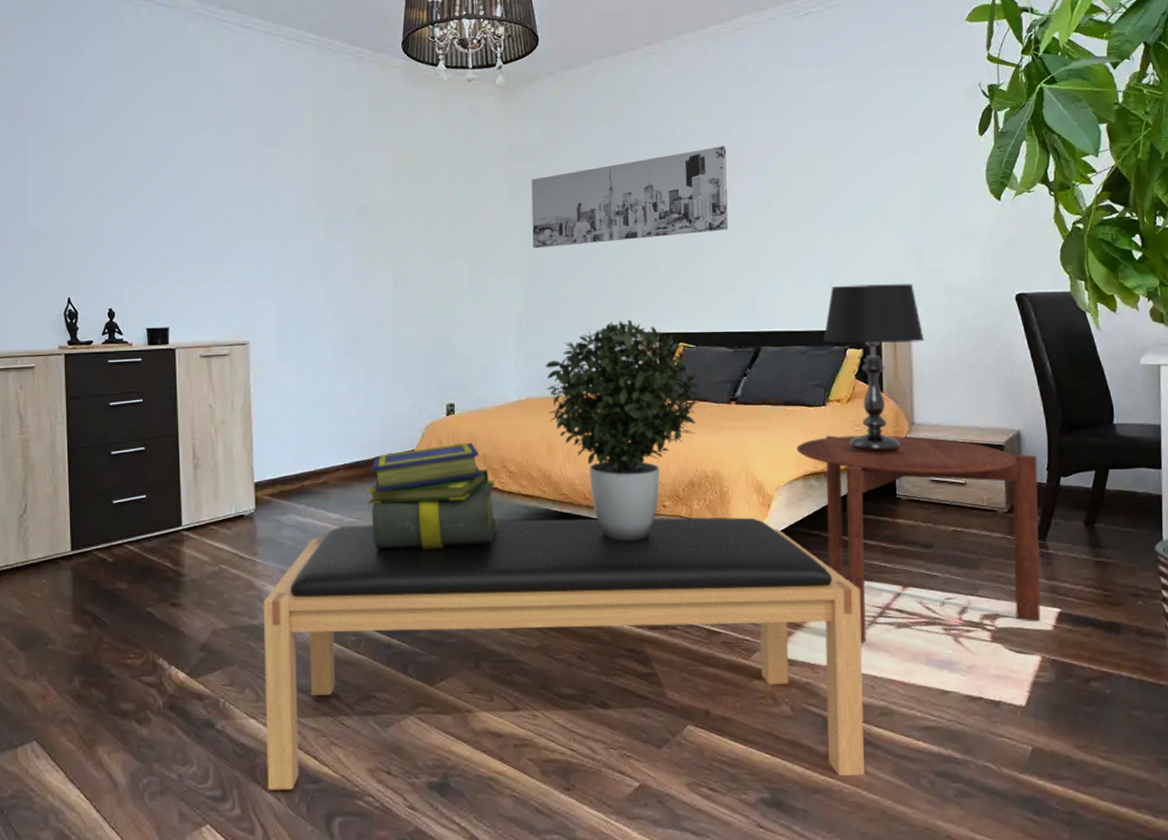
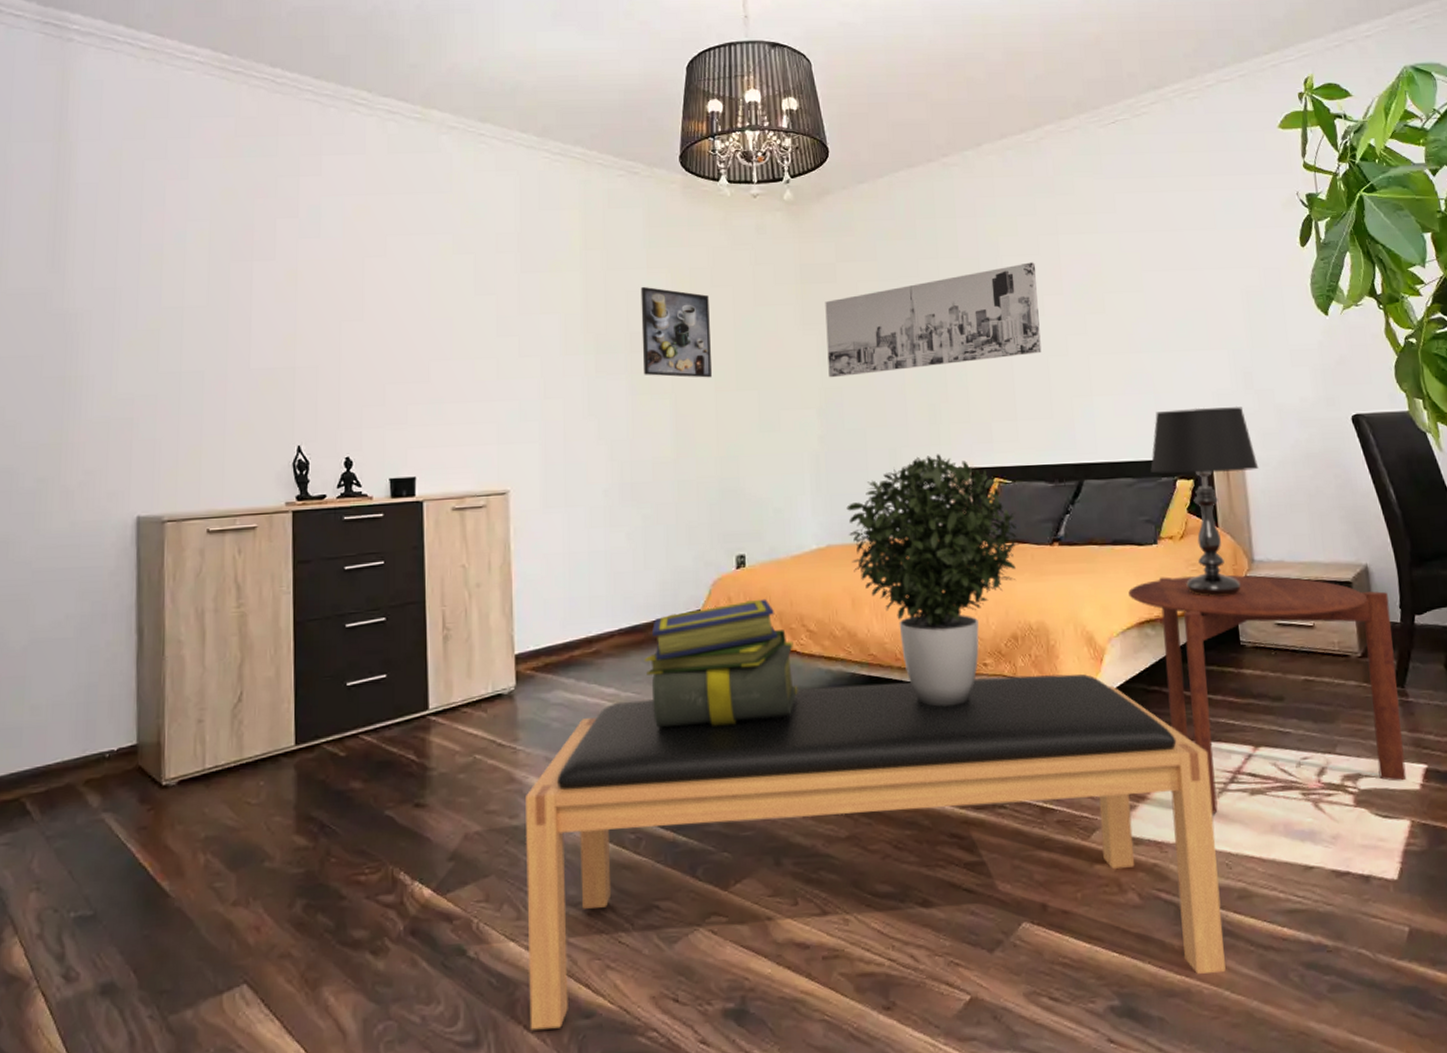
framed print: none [365,162,428,246] -> present [640,286,712,378]

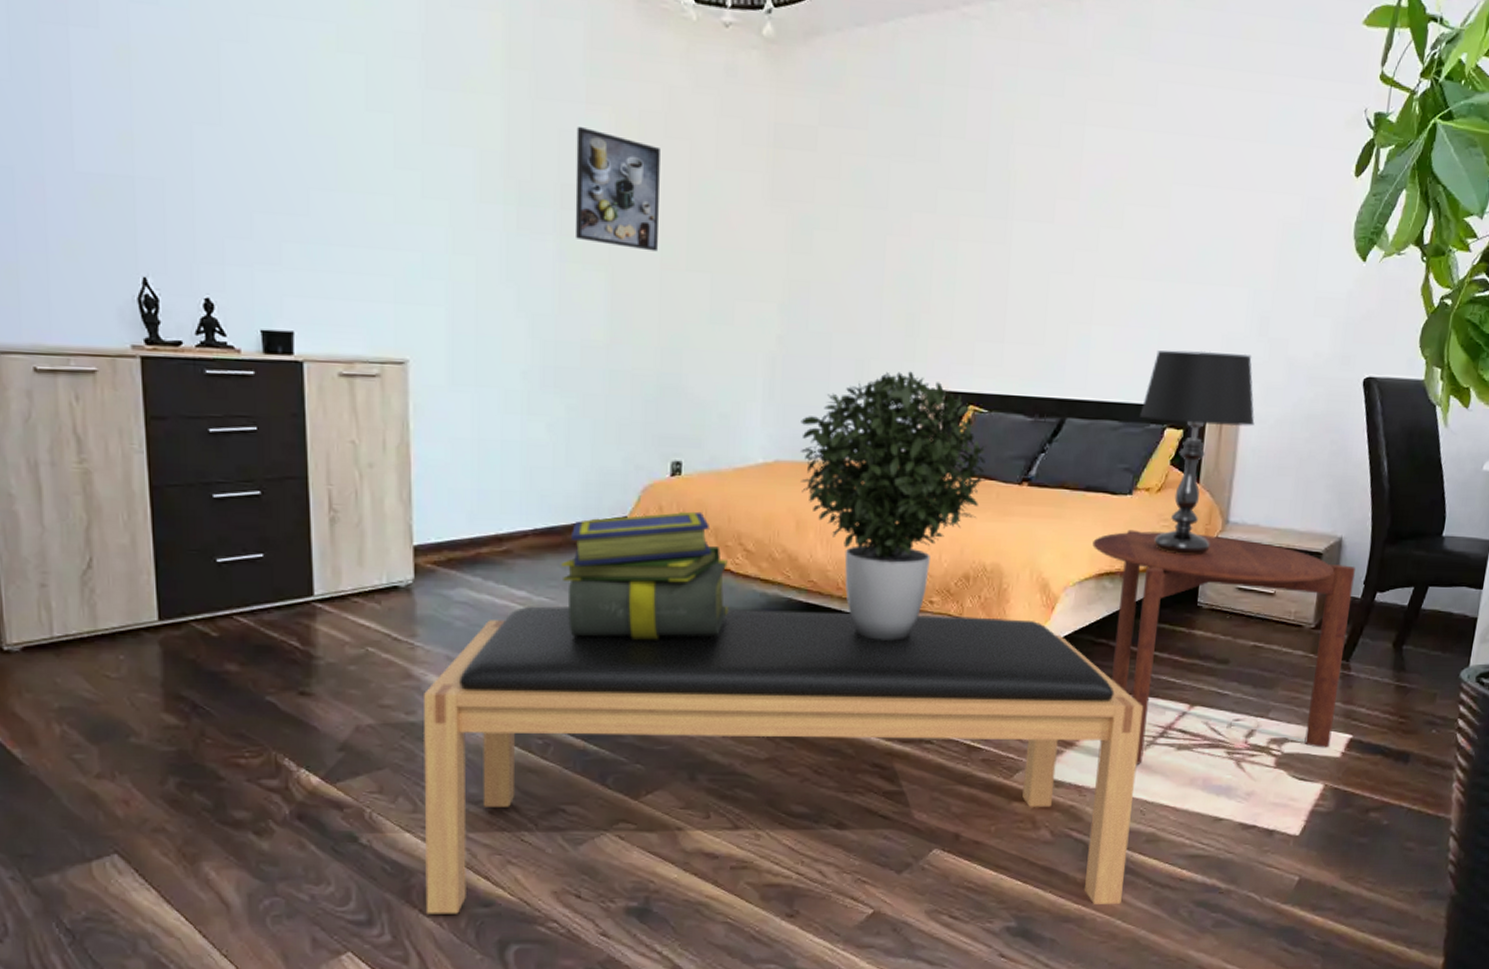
wall art: present [825,262,1042,378] -> none [796,155,1053,269]

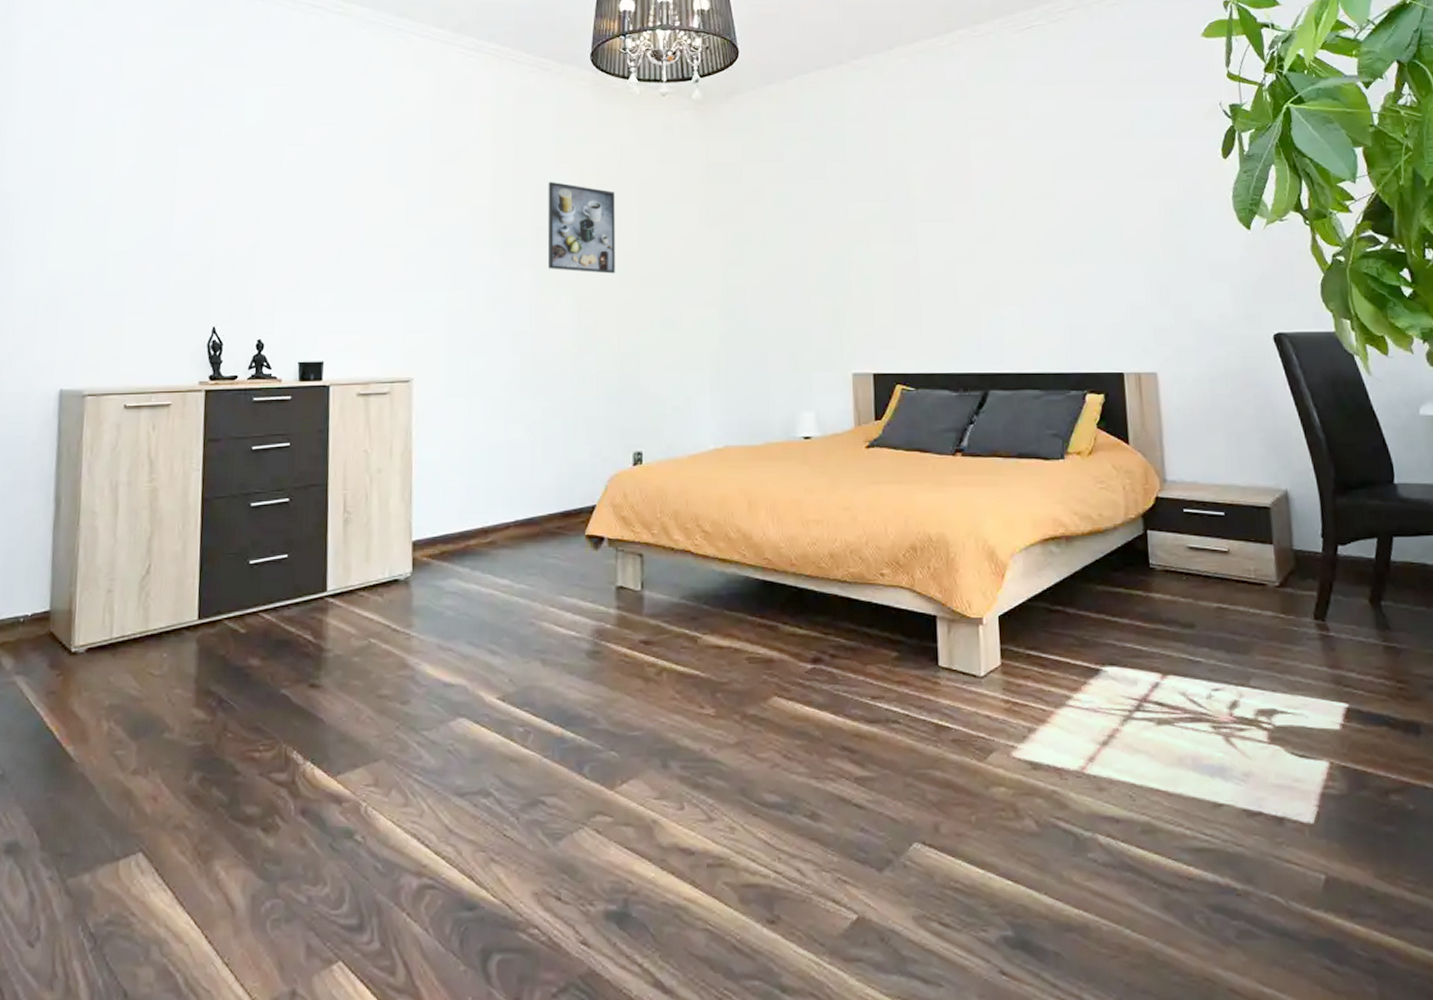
bench: present [424,606,1144,914] -> none [413,588,1127,919]
stack of books: present [562,511,729,640] -> none [539,497,691,623]
potted plant: present [801,371,987,641] -> none [745,358,921,615]
side table: present [1092,529,1355,764] -> none [1033,493,1326,742]
table lamp: present [1140,350,1255,556] -> none [1059,320,1173,516]

